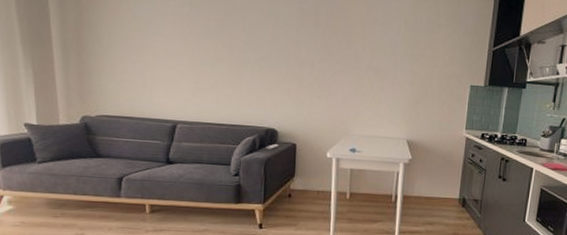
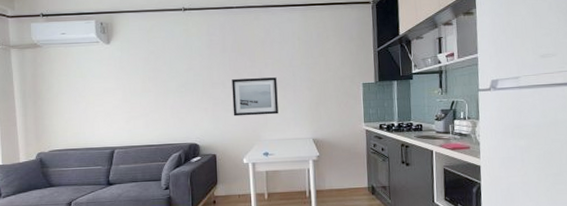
wall art: none [320,60,375,108] -> present [232,77,278,117]

